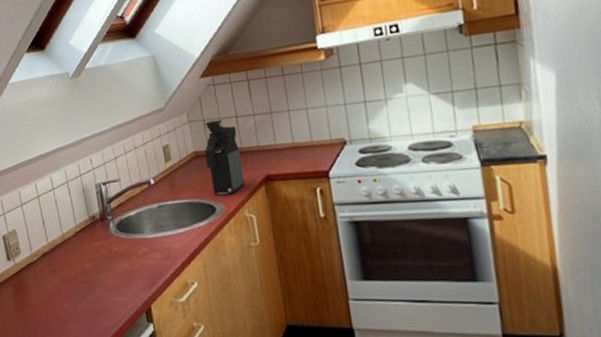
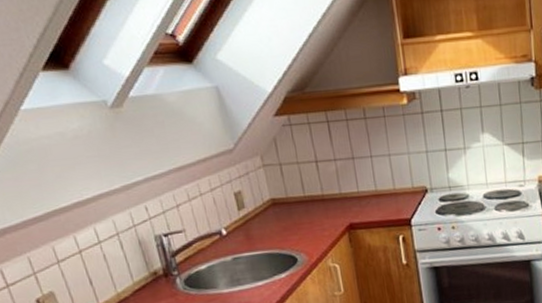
coffee maker: present [204,119,244,195] -> none [282,164,327,245]

